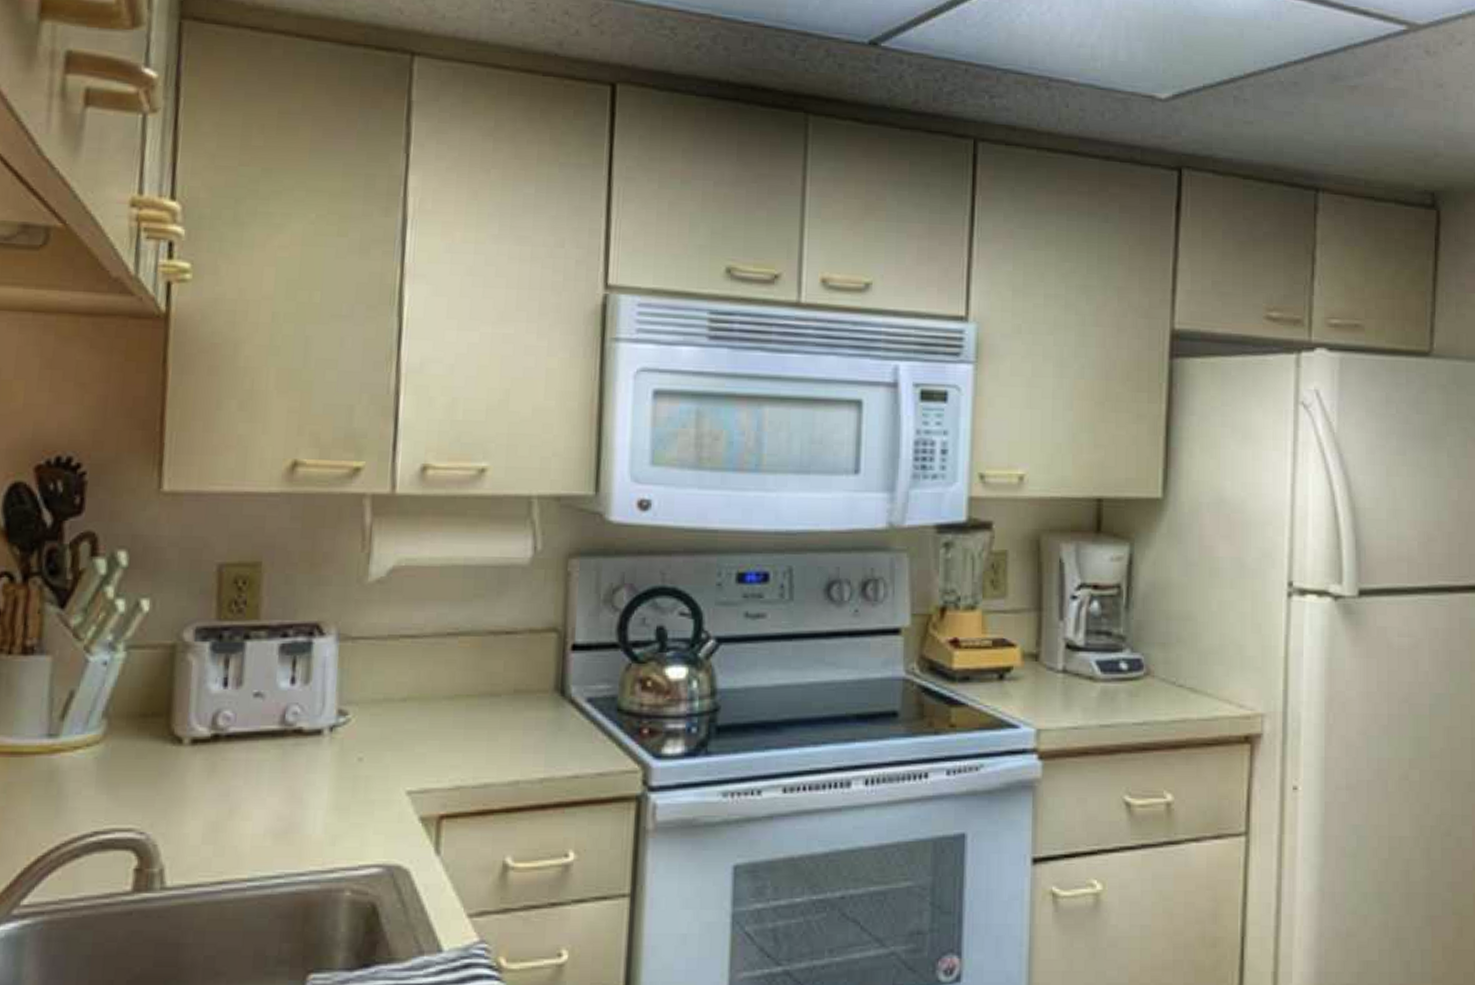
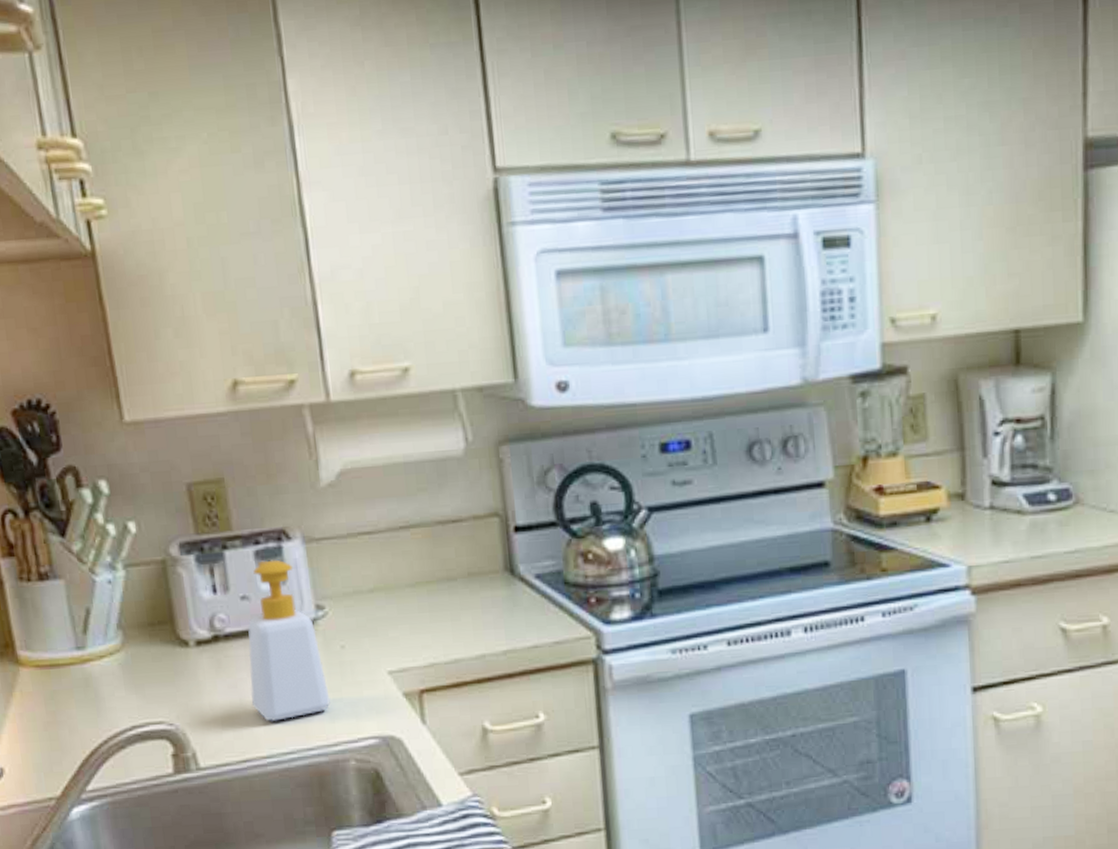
soap bottle: none [242,655,336,838] -> present [248,559,330,721]

